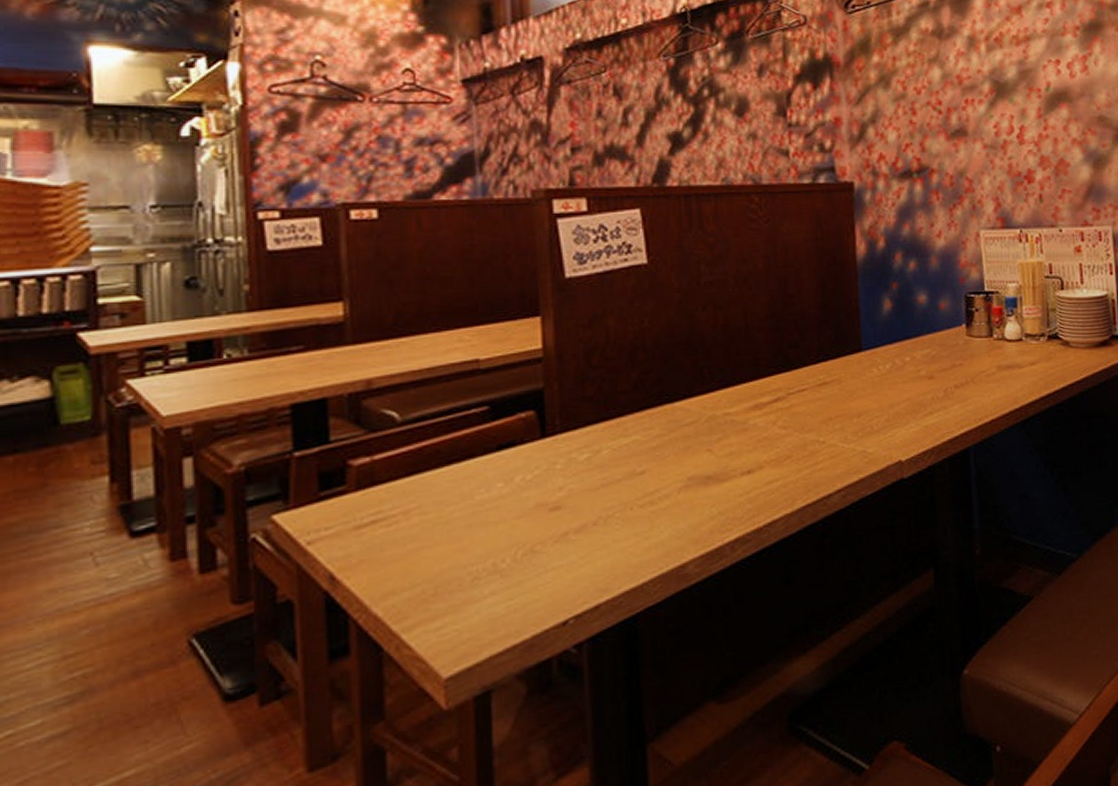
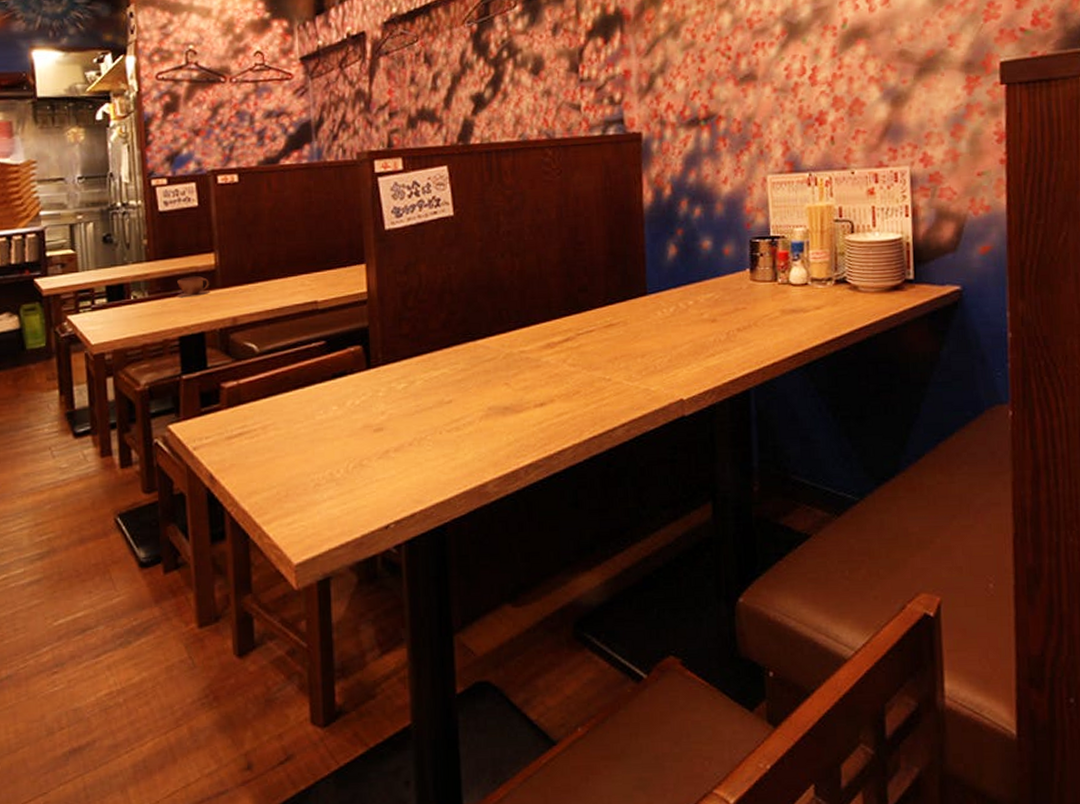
teacup: none [289,330,337,357] -> present [176,276,211,298]

